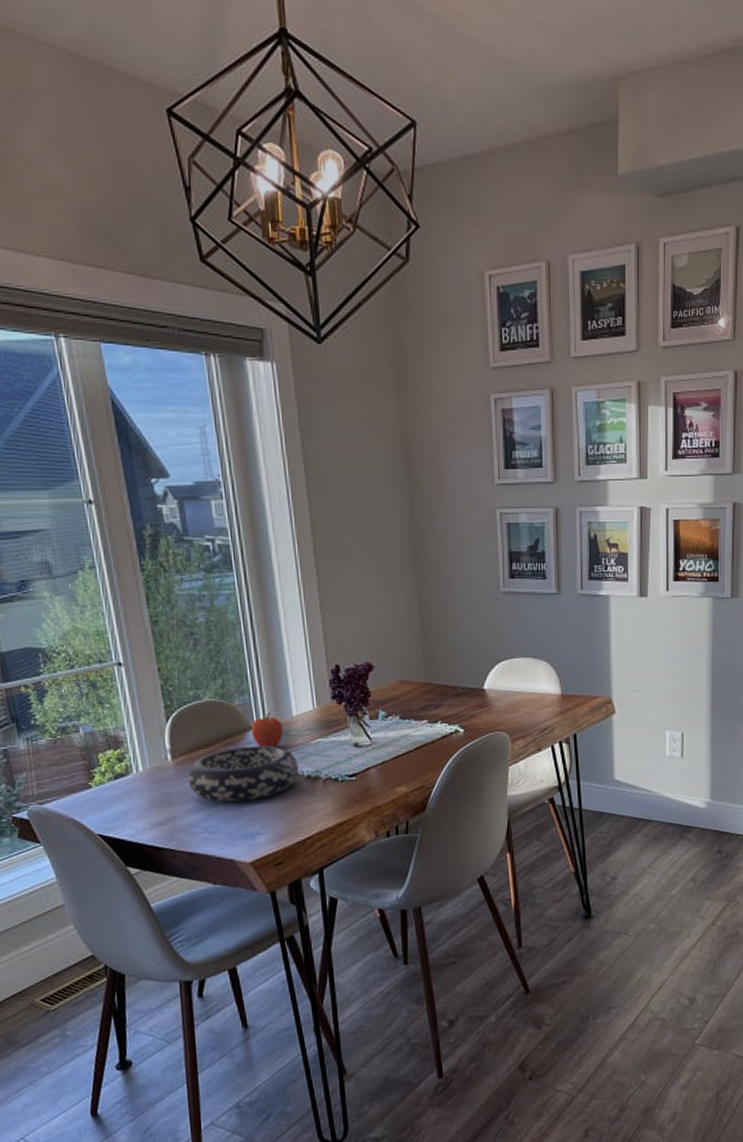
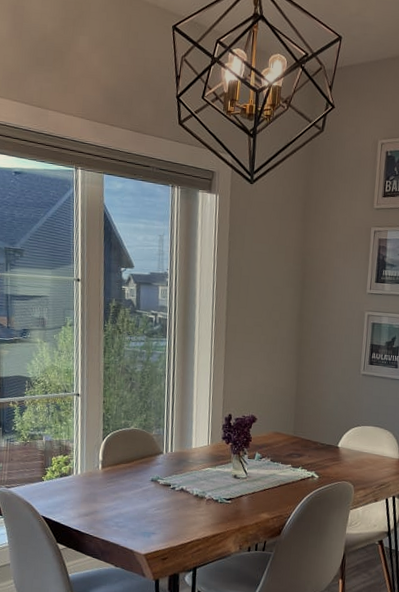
decorative bowl: present [188,745,299,803] -> none [110,466,191,508]
apple: present [250,712,284,748] -> none [160,443,184,470]

